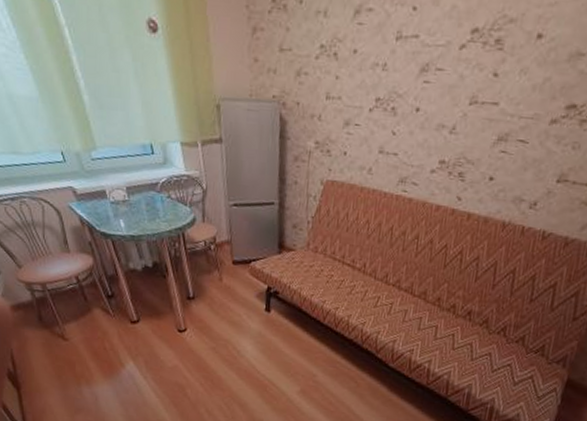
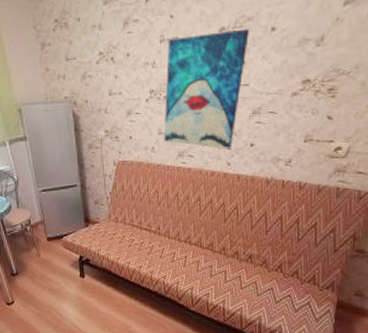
wall art: none [384,32,510,181] -> present [164,29,250,149]

